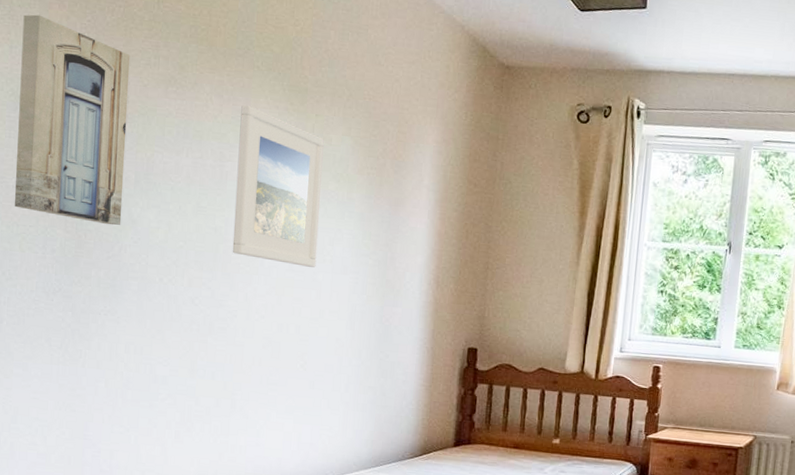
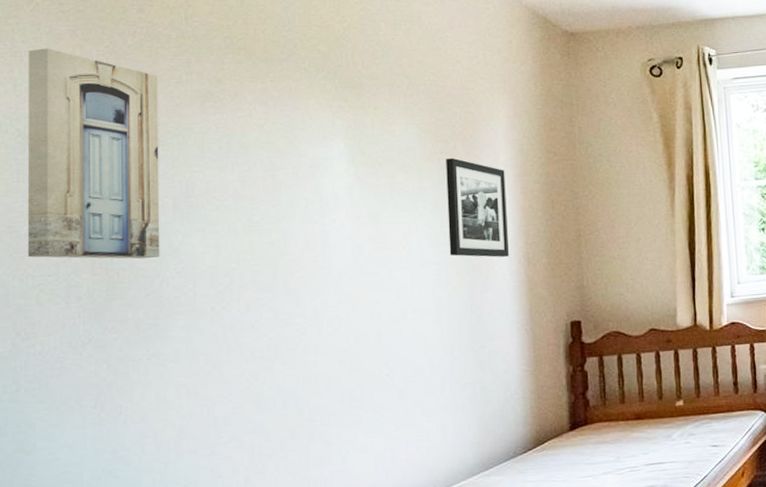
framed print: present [232,105,324,268] -> none [290,108,392,267]
picture frame: none [367,174,427,277] -> present [446,157,509,258]

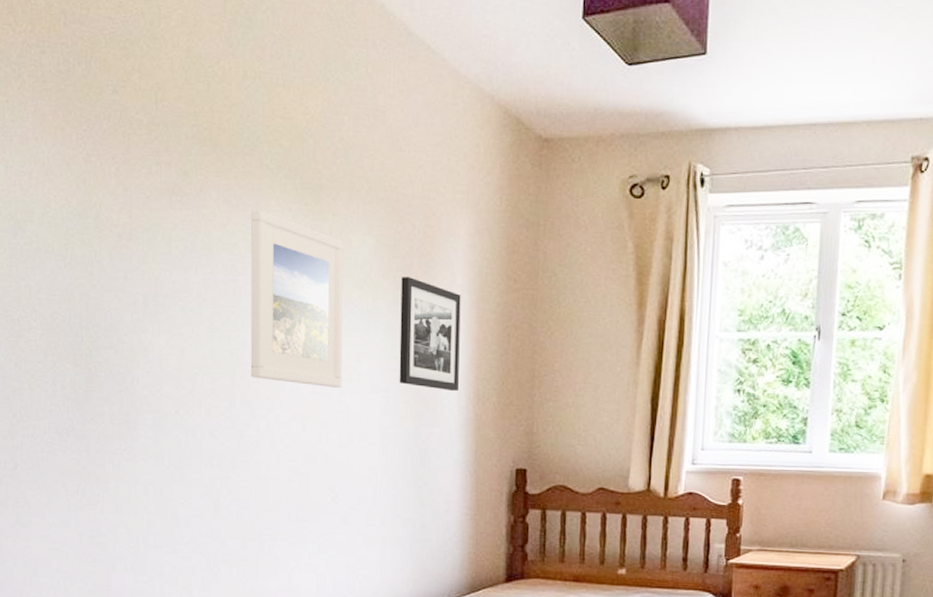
wall art: present [27,48,160,259] -> none [17,128,132,355]
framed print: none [290,108,392,267] -> present [250,209,344,388]

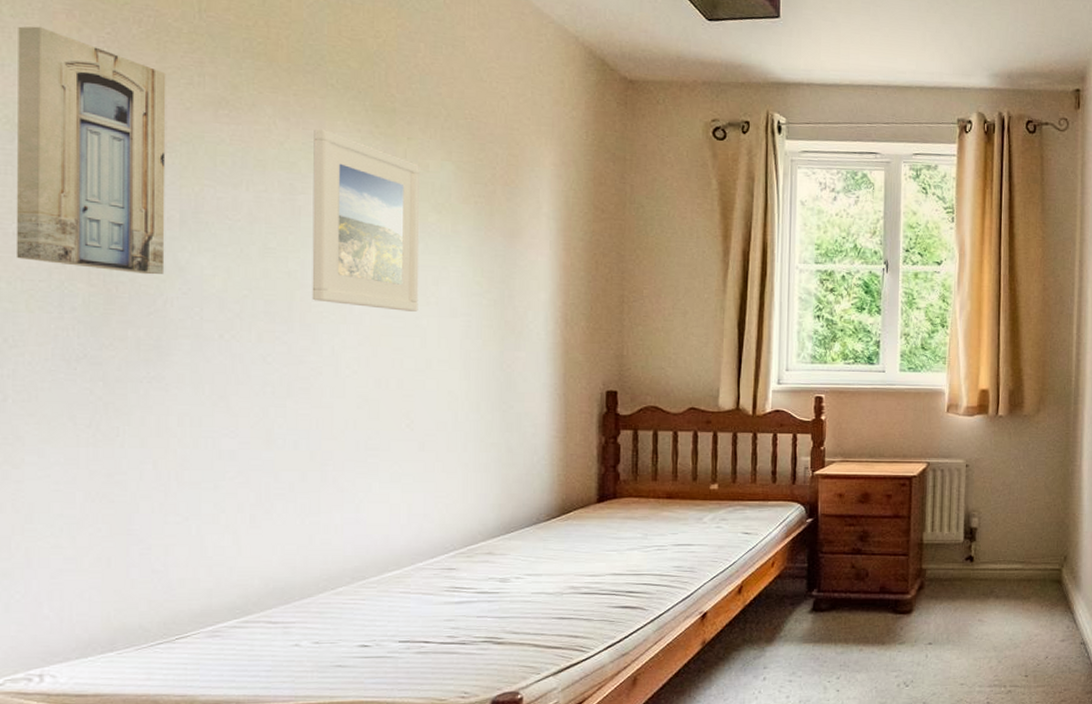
wall art: none [17,128,132,355] -> present [16,26,166,275]
picture frame: present [399,276,461,391] -> none [481,202,547,315]

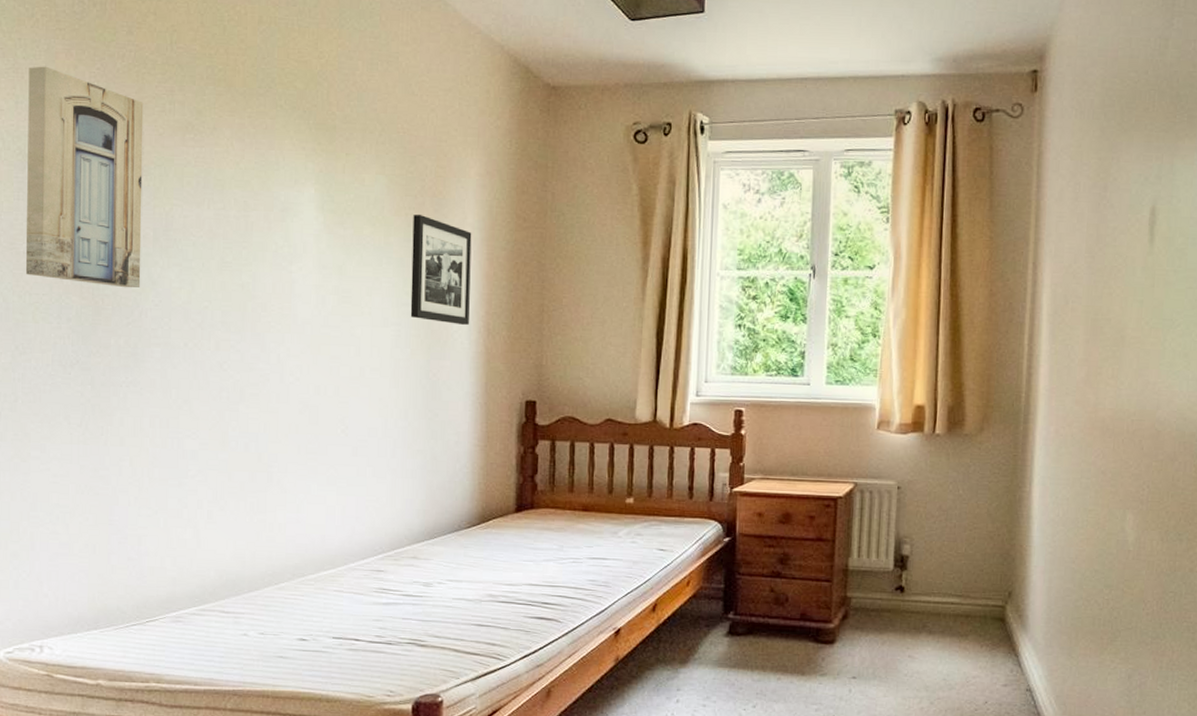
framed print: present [312,128,420,312] -> none [261,148,357,321]
picture frame: none [481,202,547,315] -> present [410,214,472,325]

